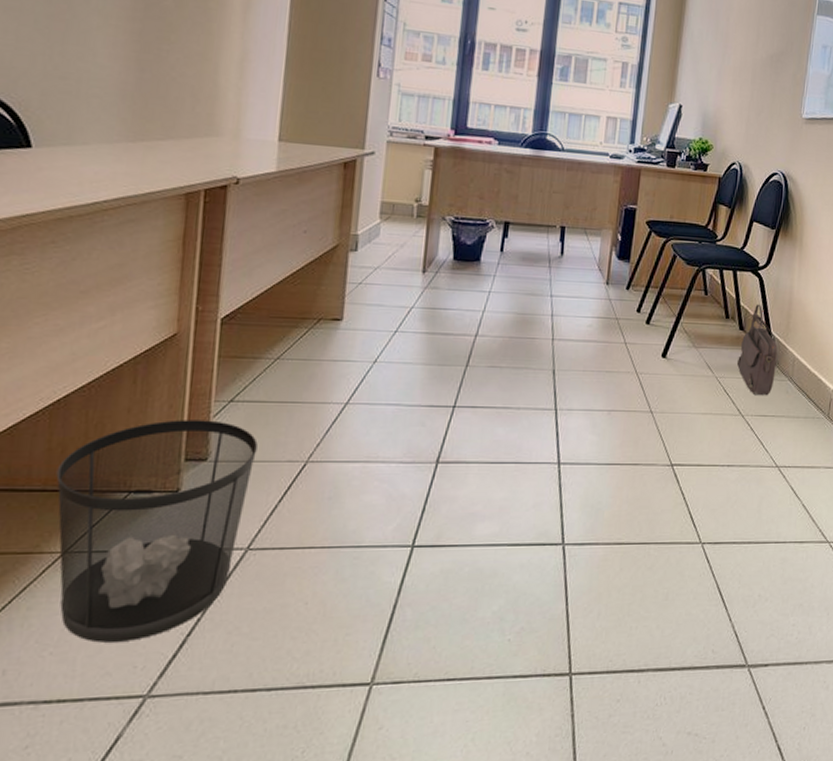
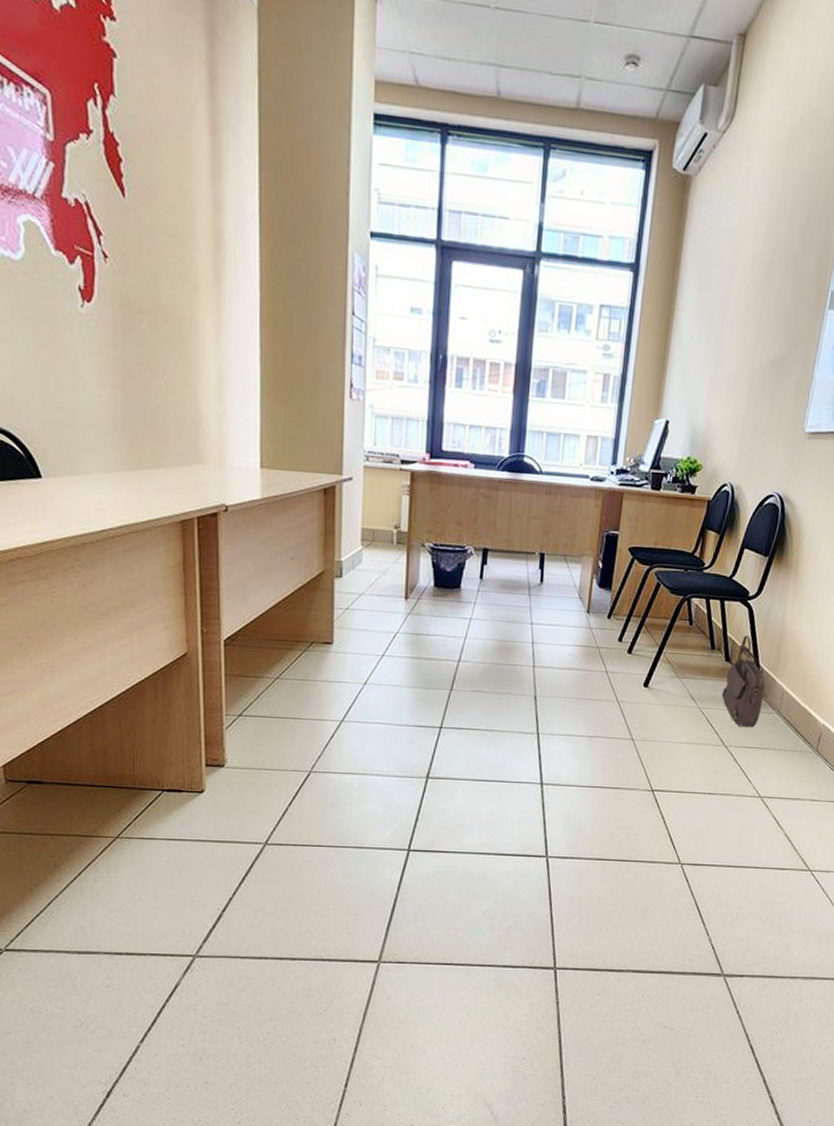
waste bin: present [56,420,258,643] -> none [101,730,266,912]

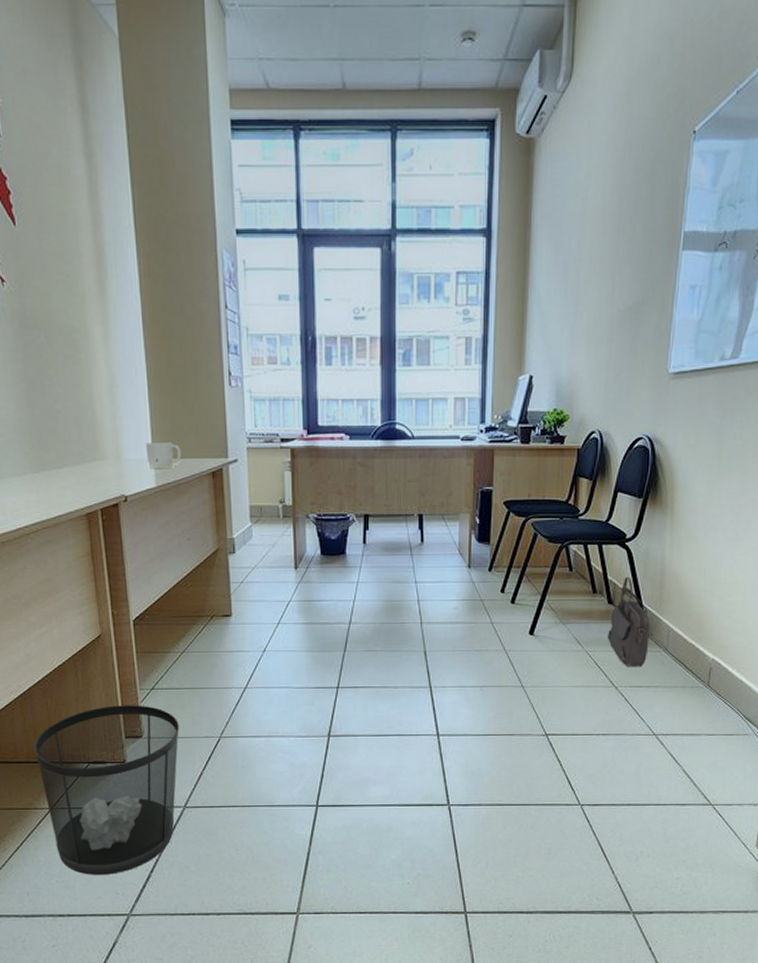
waste bin: none [101,730,266,912] -> present [33,705,179,875]
mug: none [252,450,291,481] -> present [145,443,181,469]

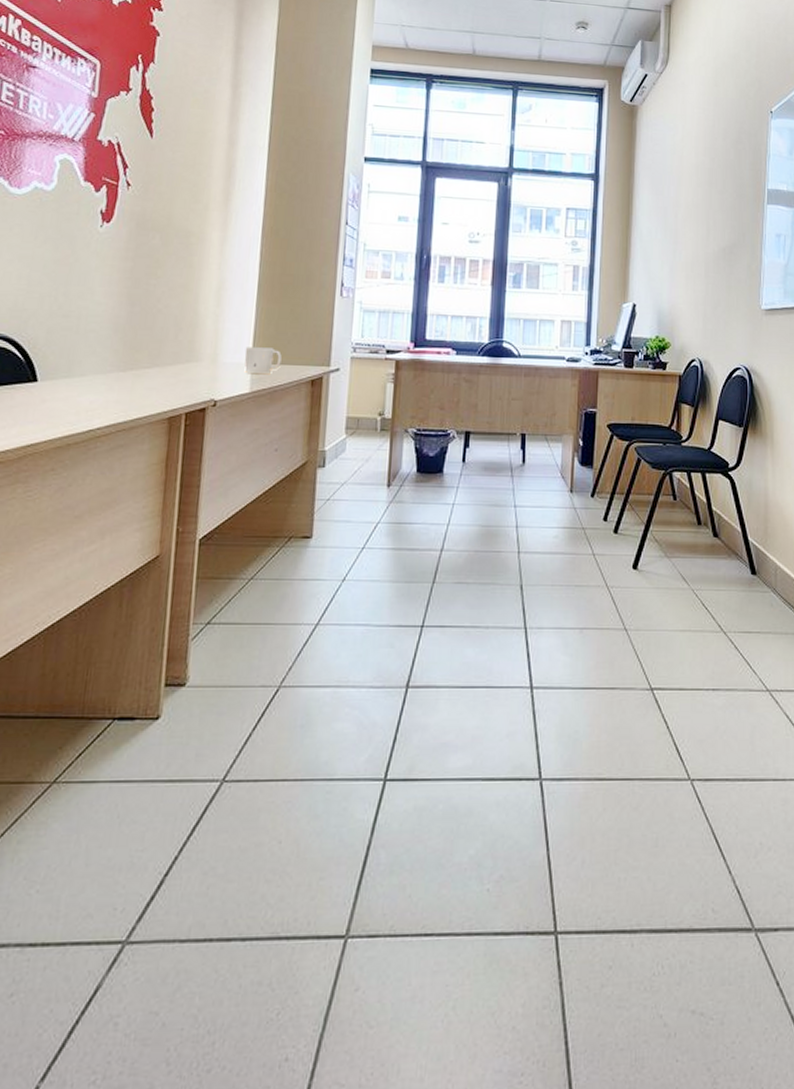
waste bin: present [33,705,179,875] -> none [47,643,233,881]
handbag: present [607,576,651,668] -> none [713,508,758,610]

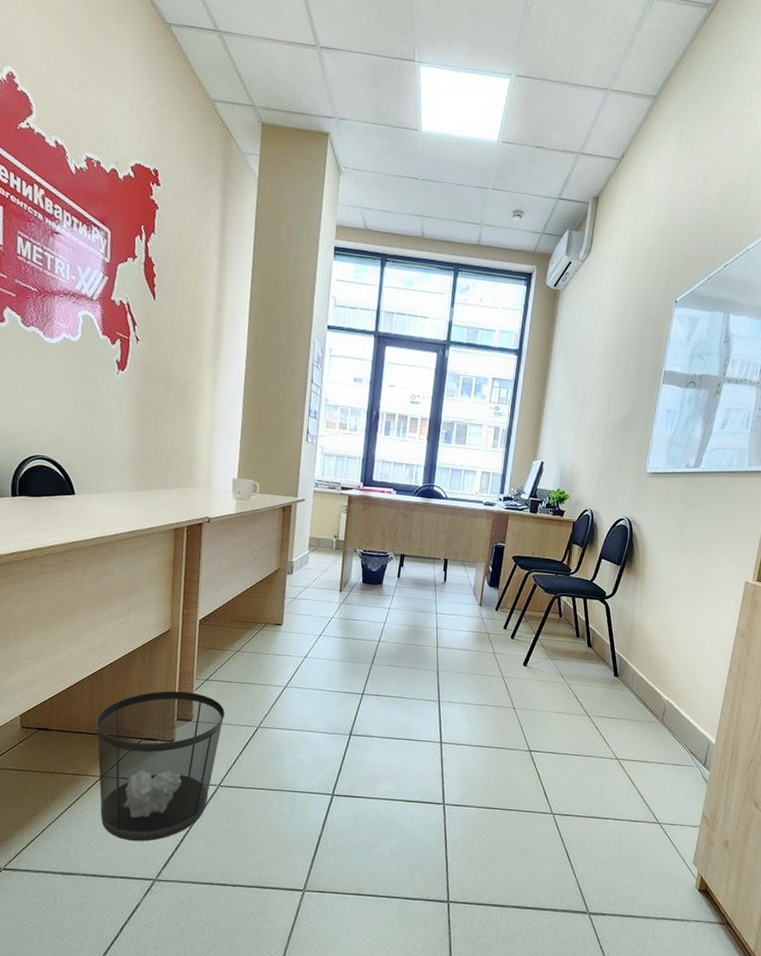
waste bin: none [47,643,233,881] -> present [96,690,225,841]

